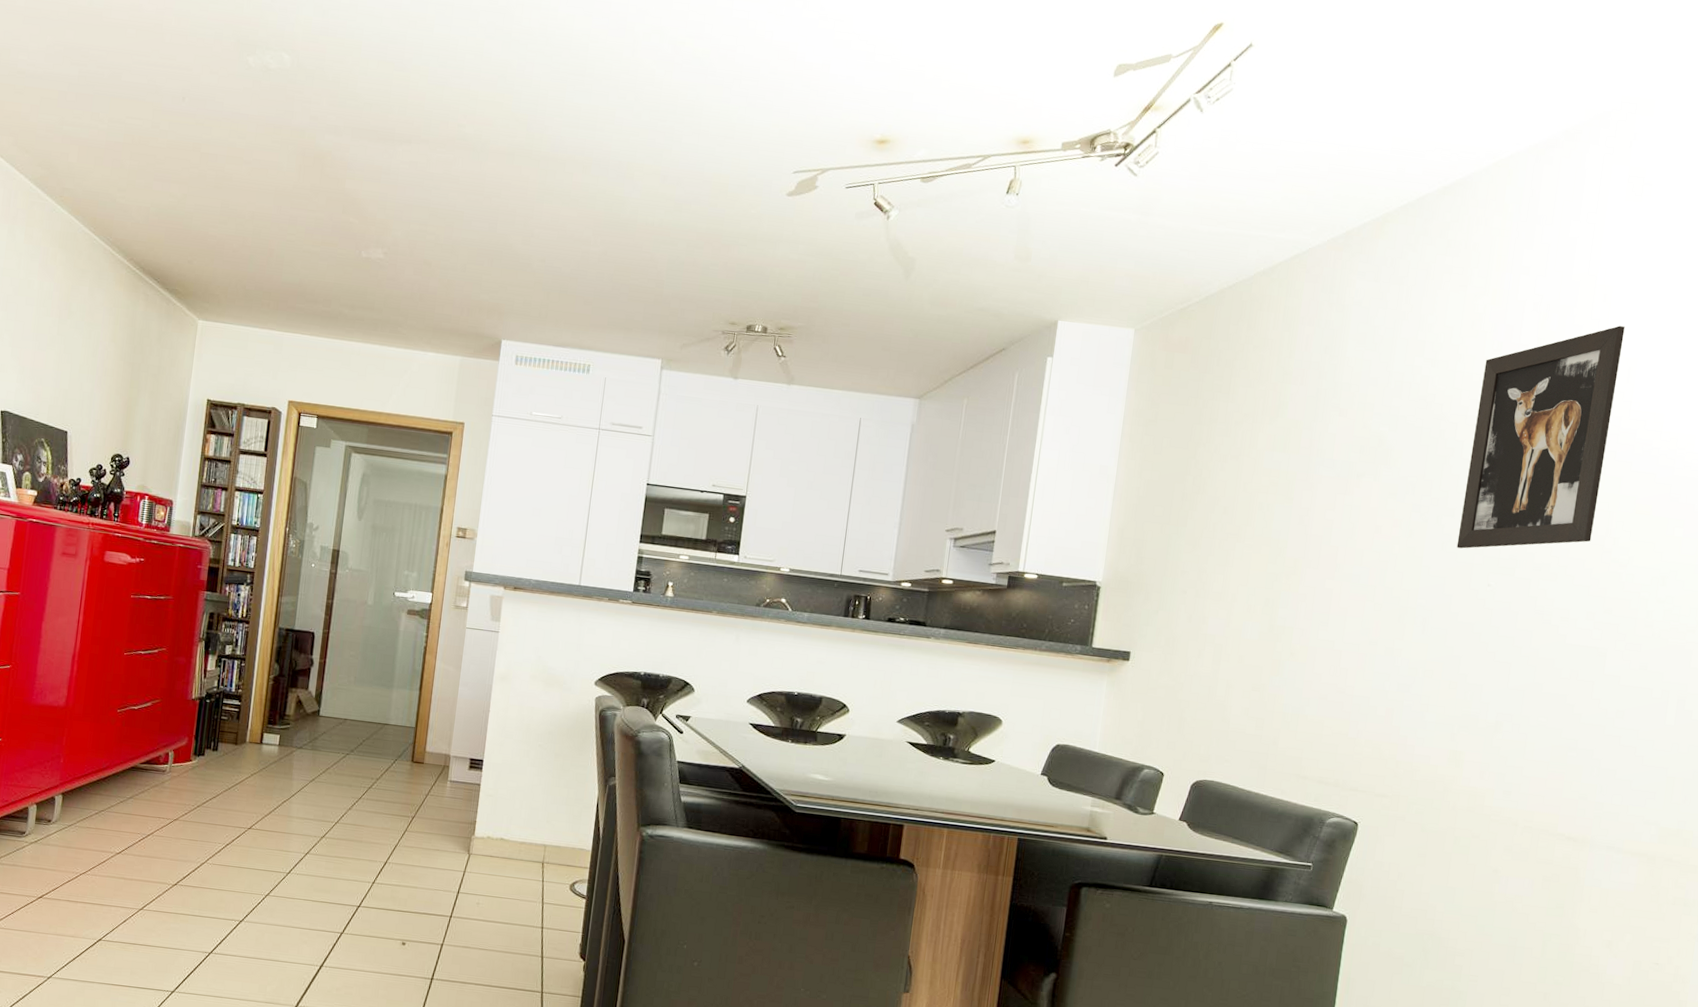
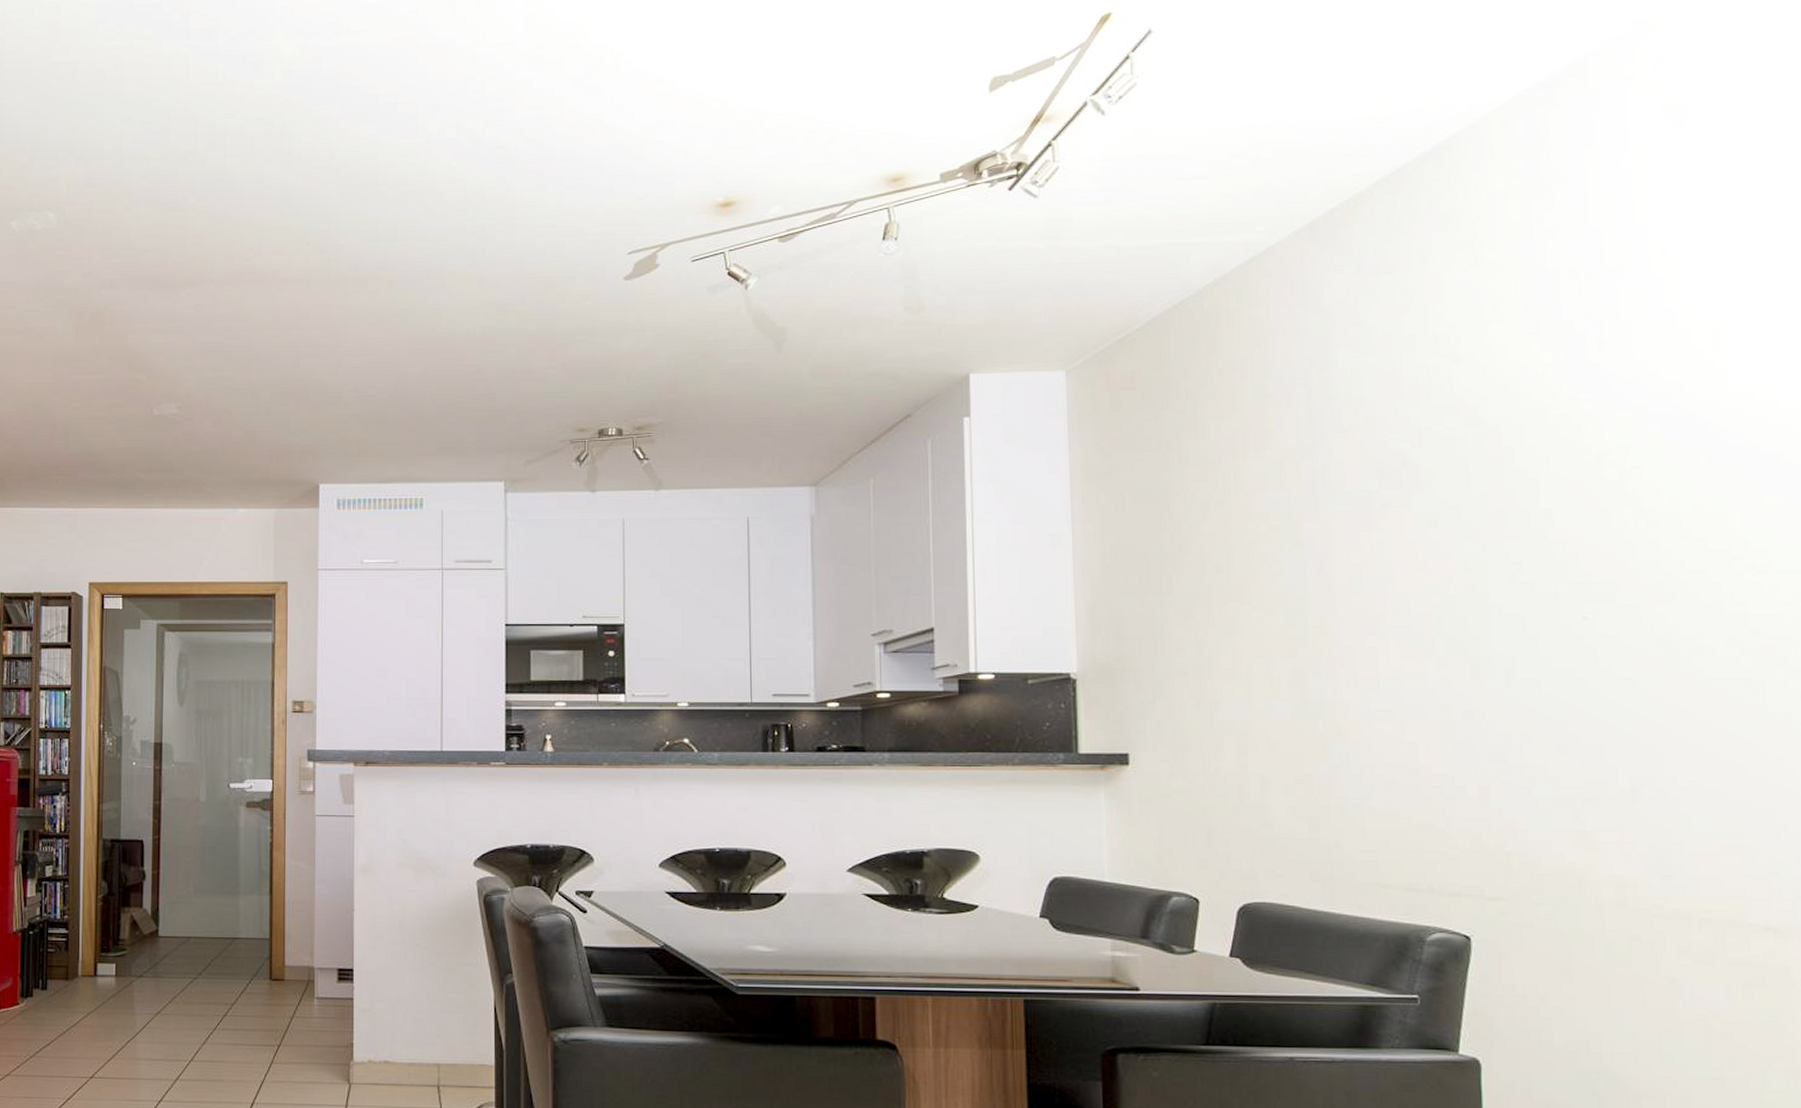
wall art: present [1456,326,1625,549] -> none [1521,282,1711,577]

